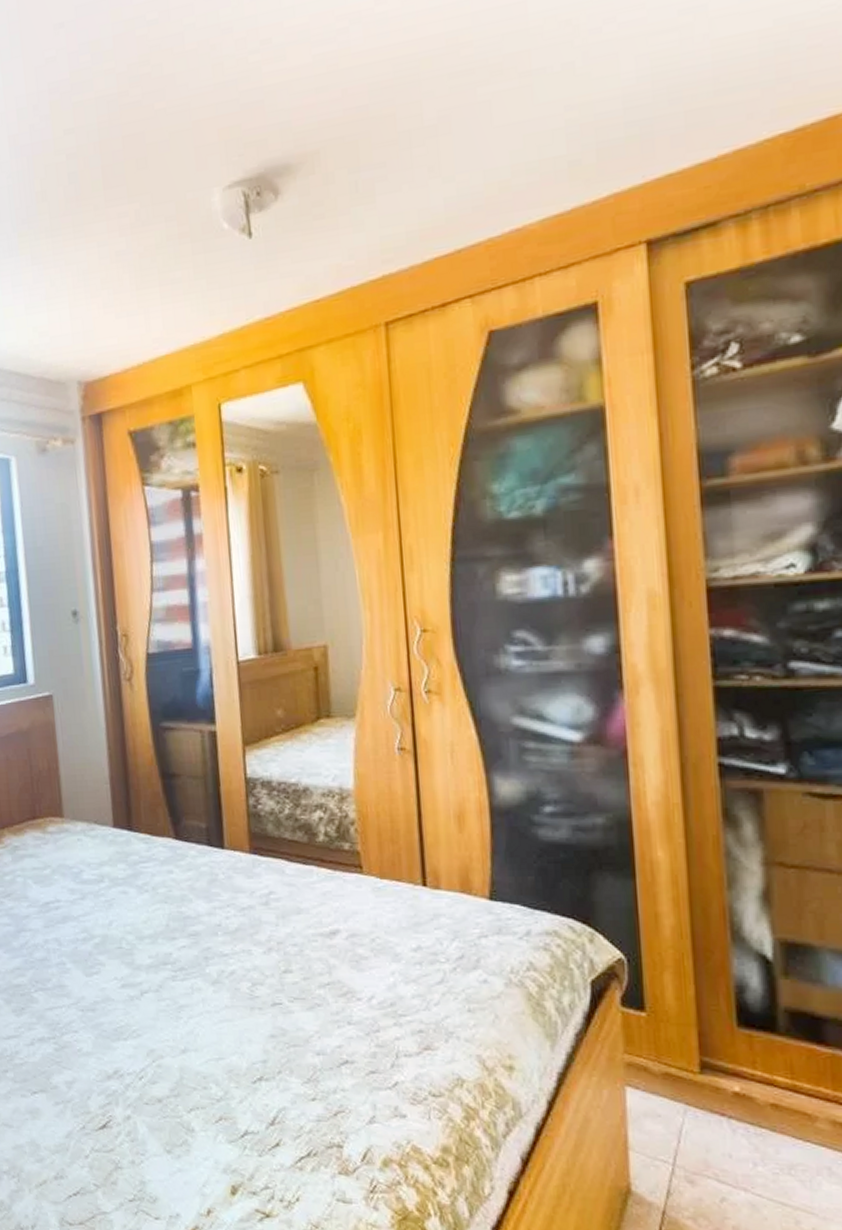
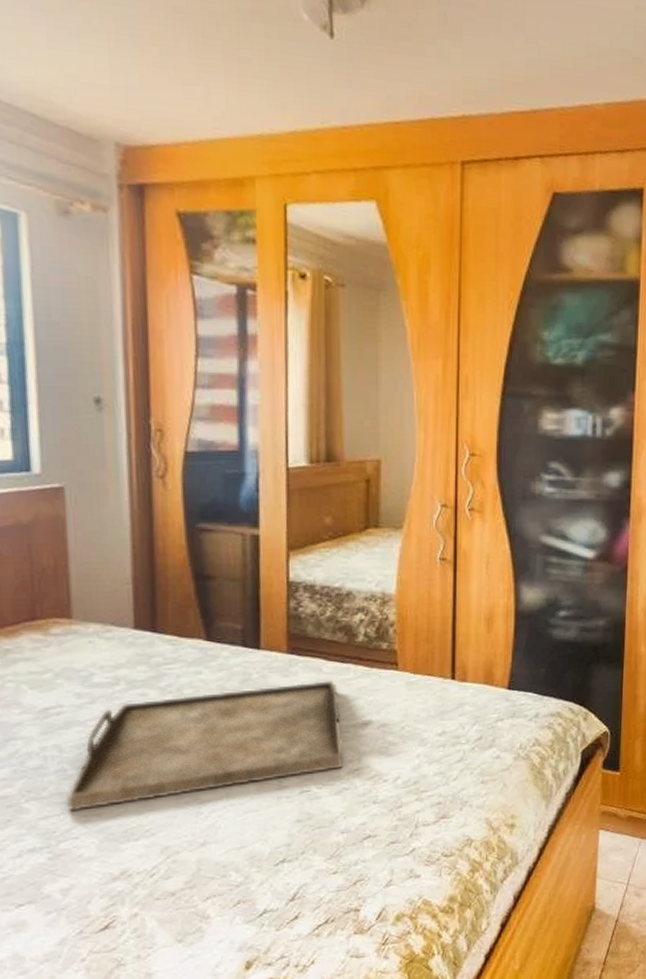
serving tray: none [66,884,314,1005] -> present [66,680,344,812]

